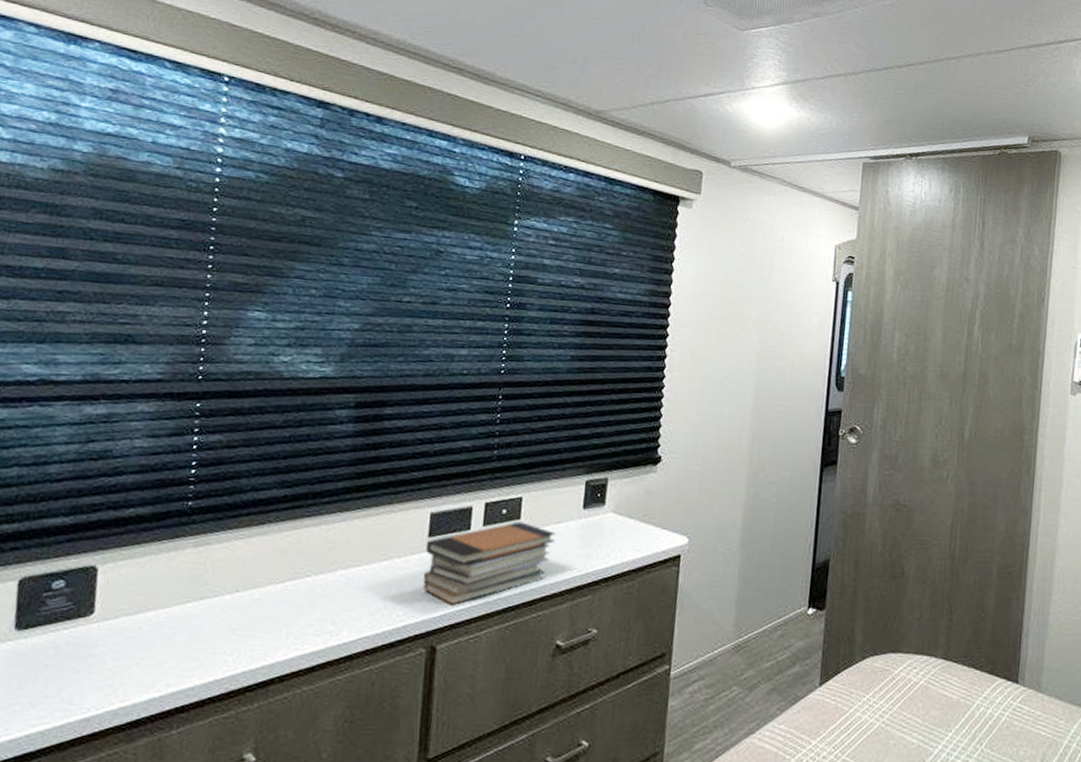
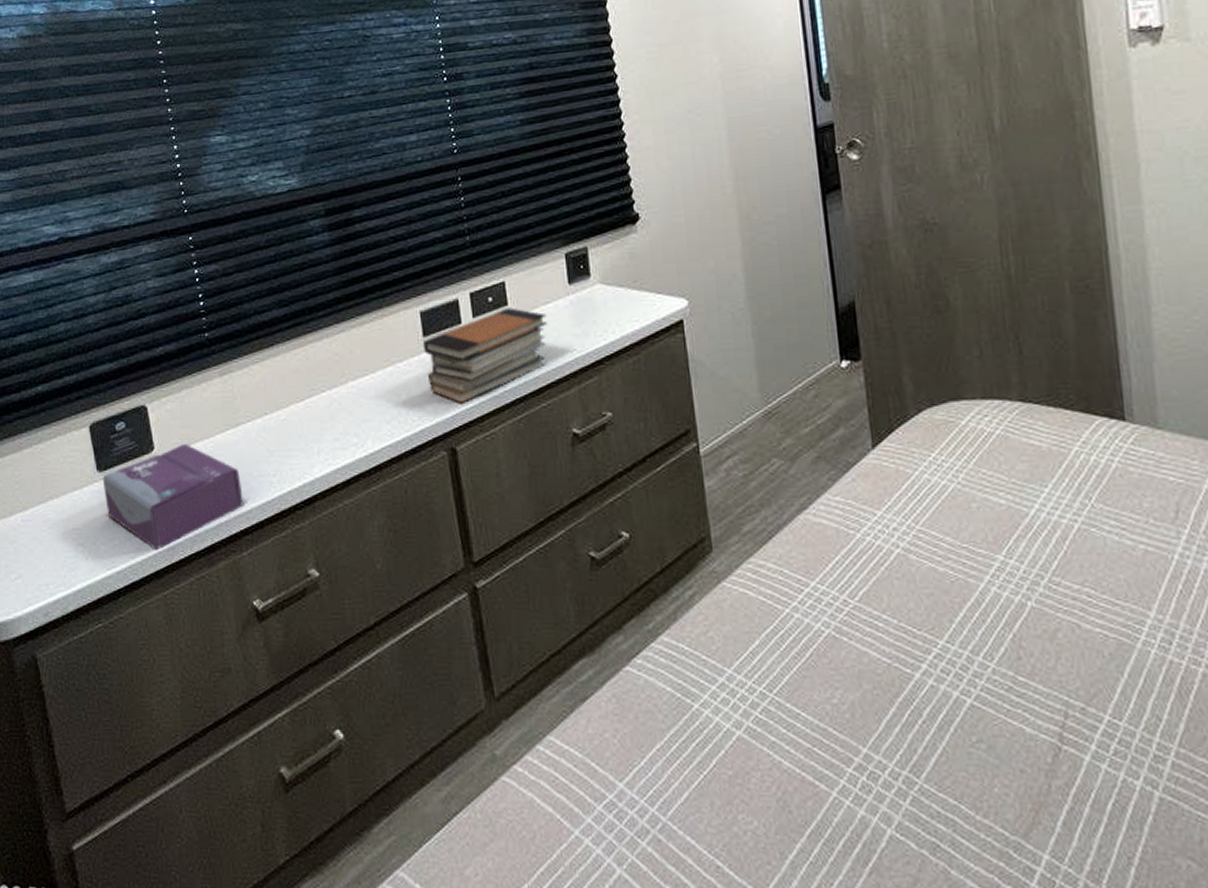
tissue box: none [14,611,191,721] -> present [102,444,244,551]

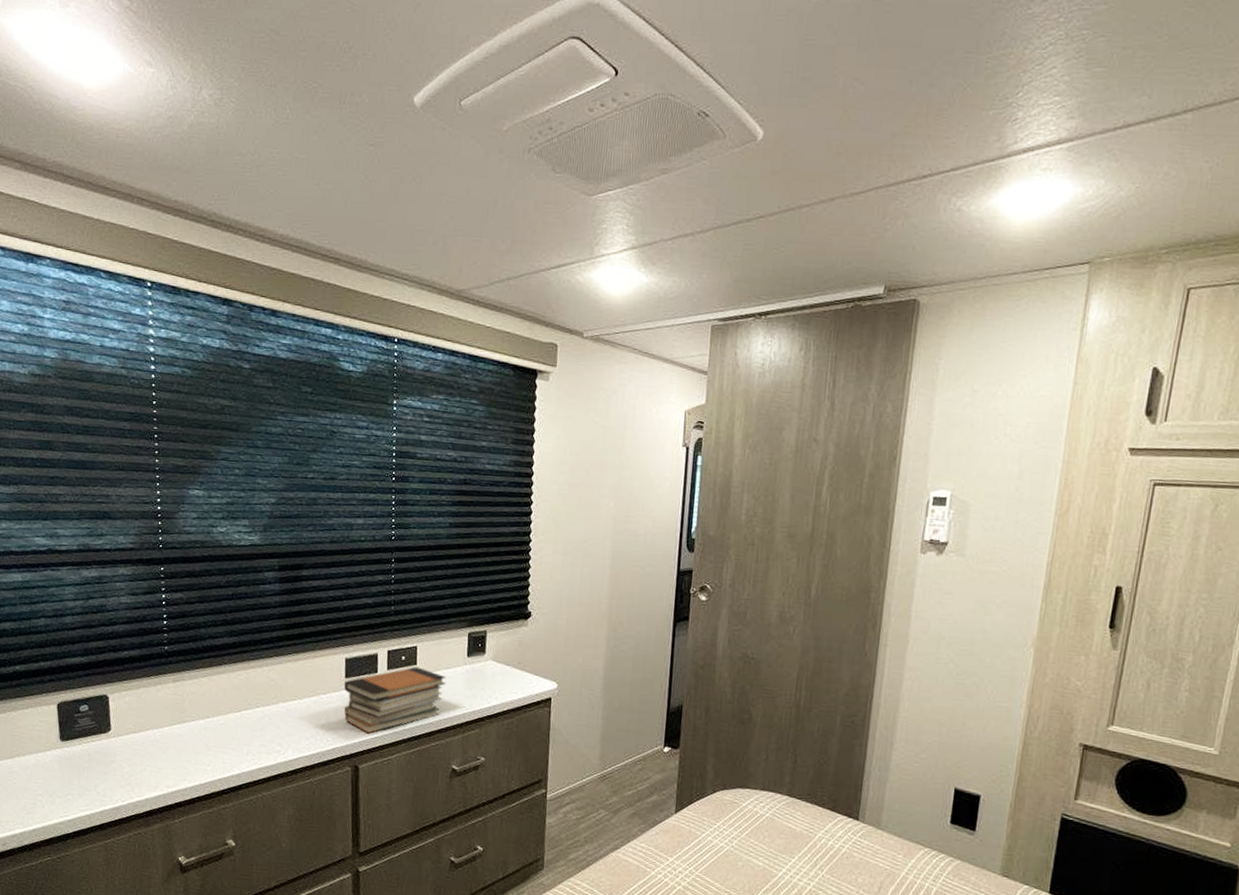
tissue box: present [102,444,244,551] -> none [63,730,181,809]

